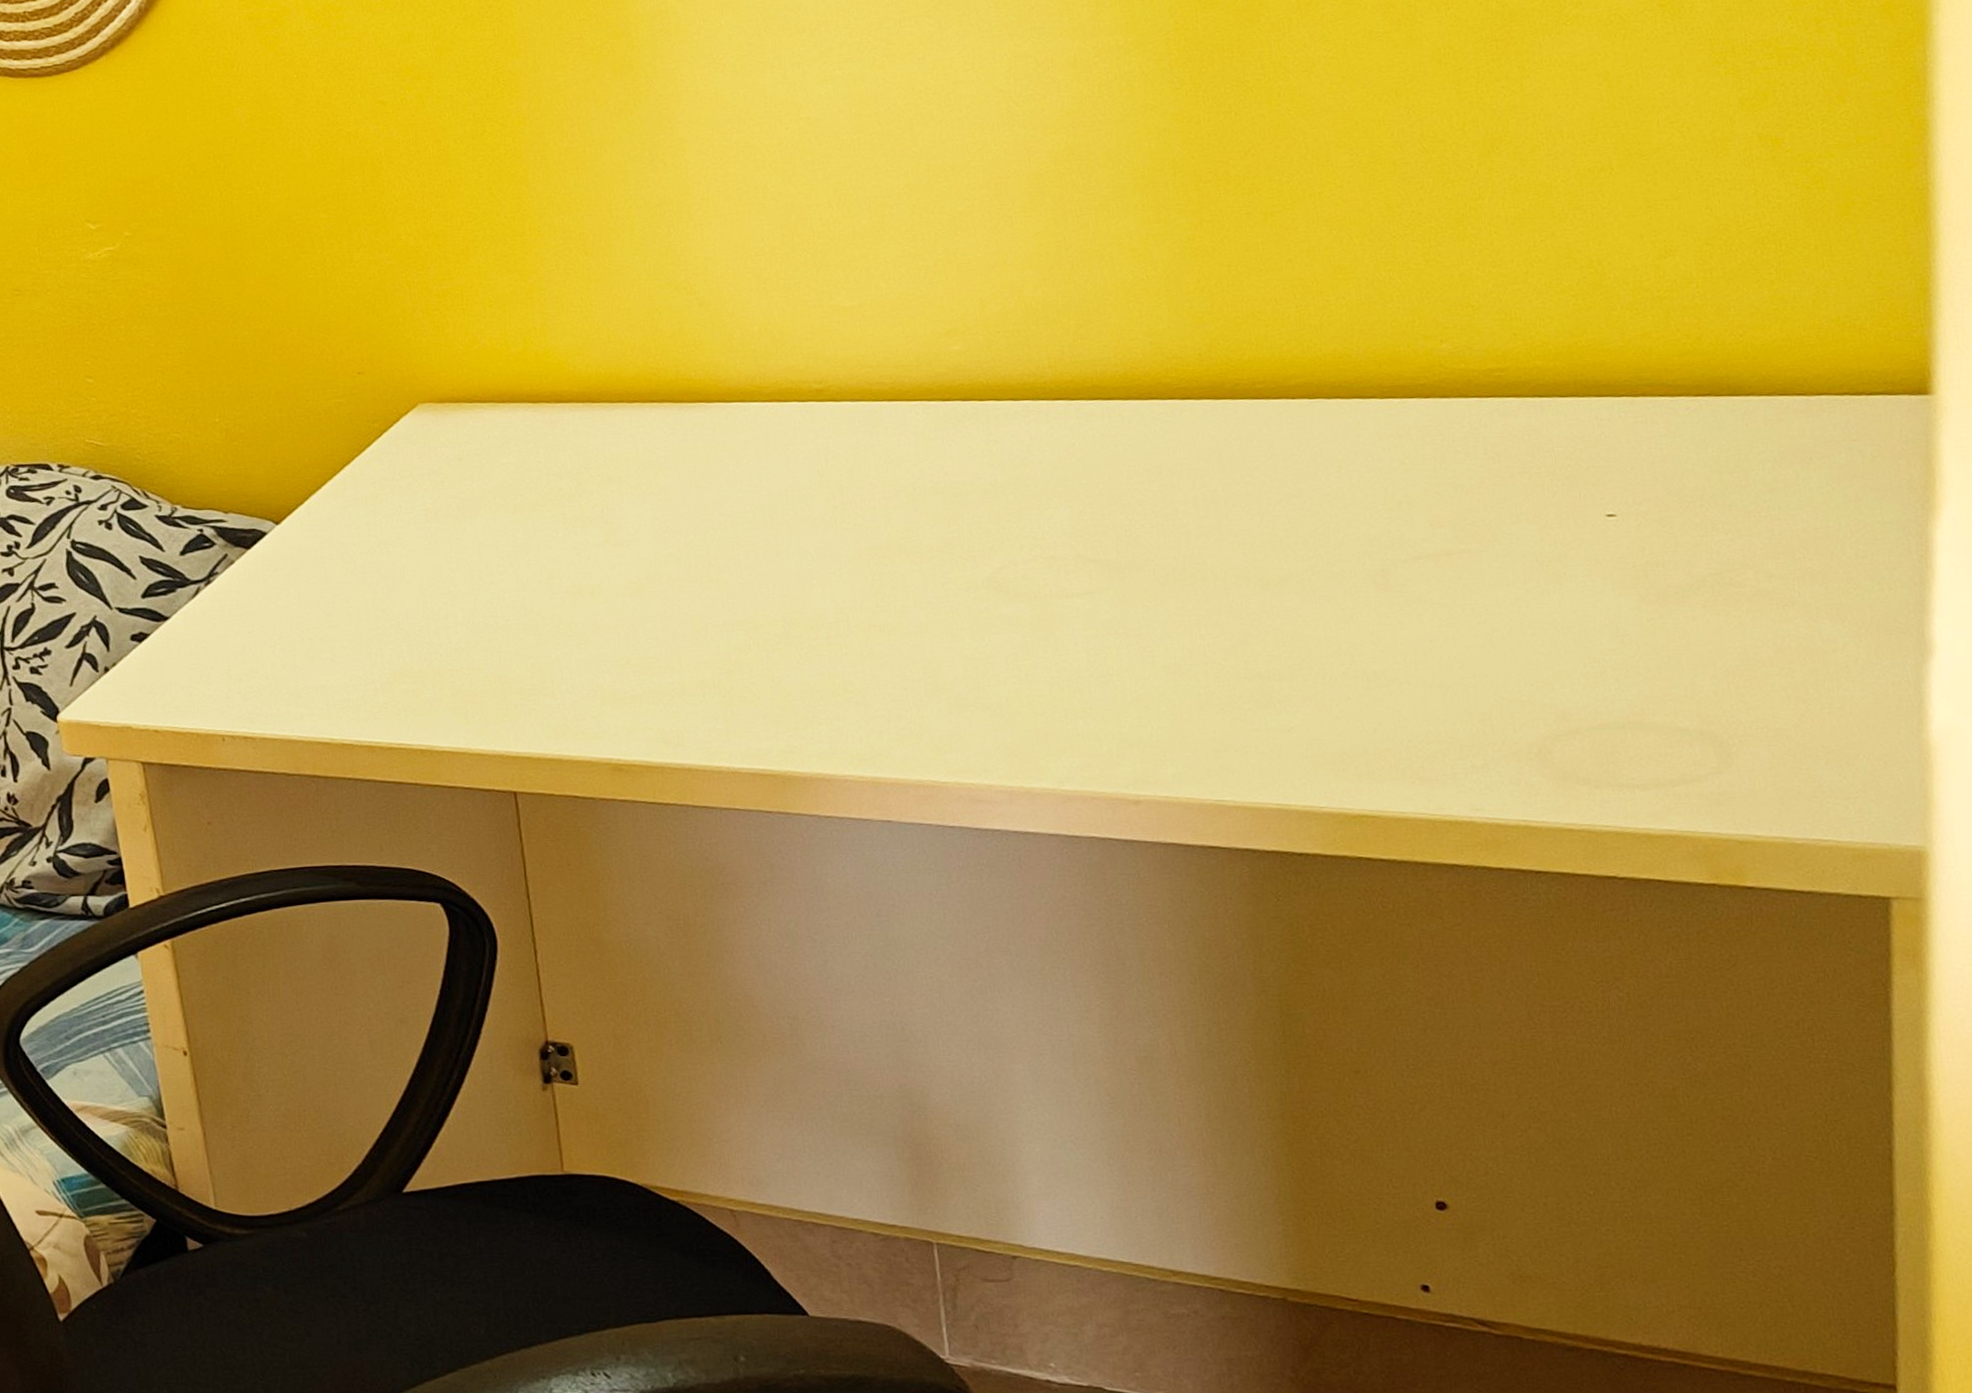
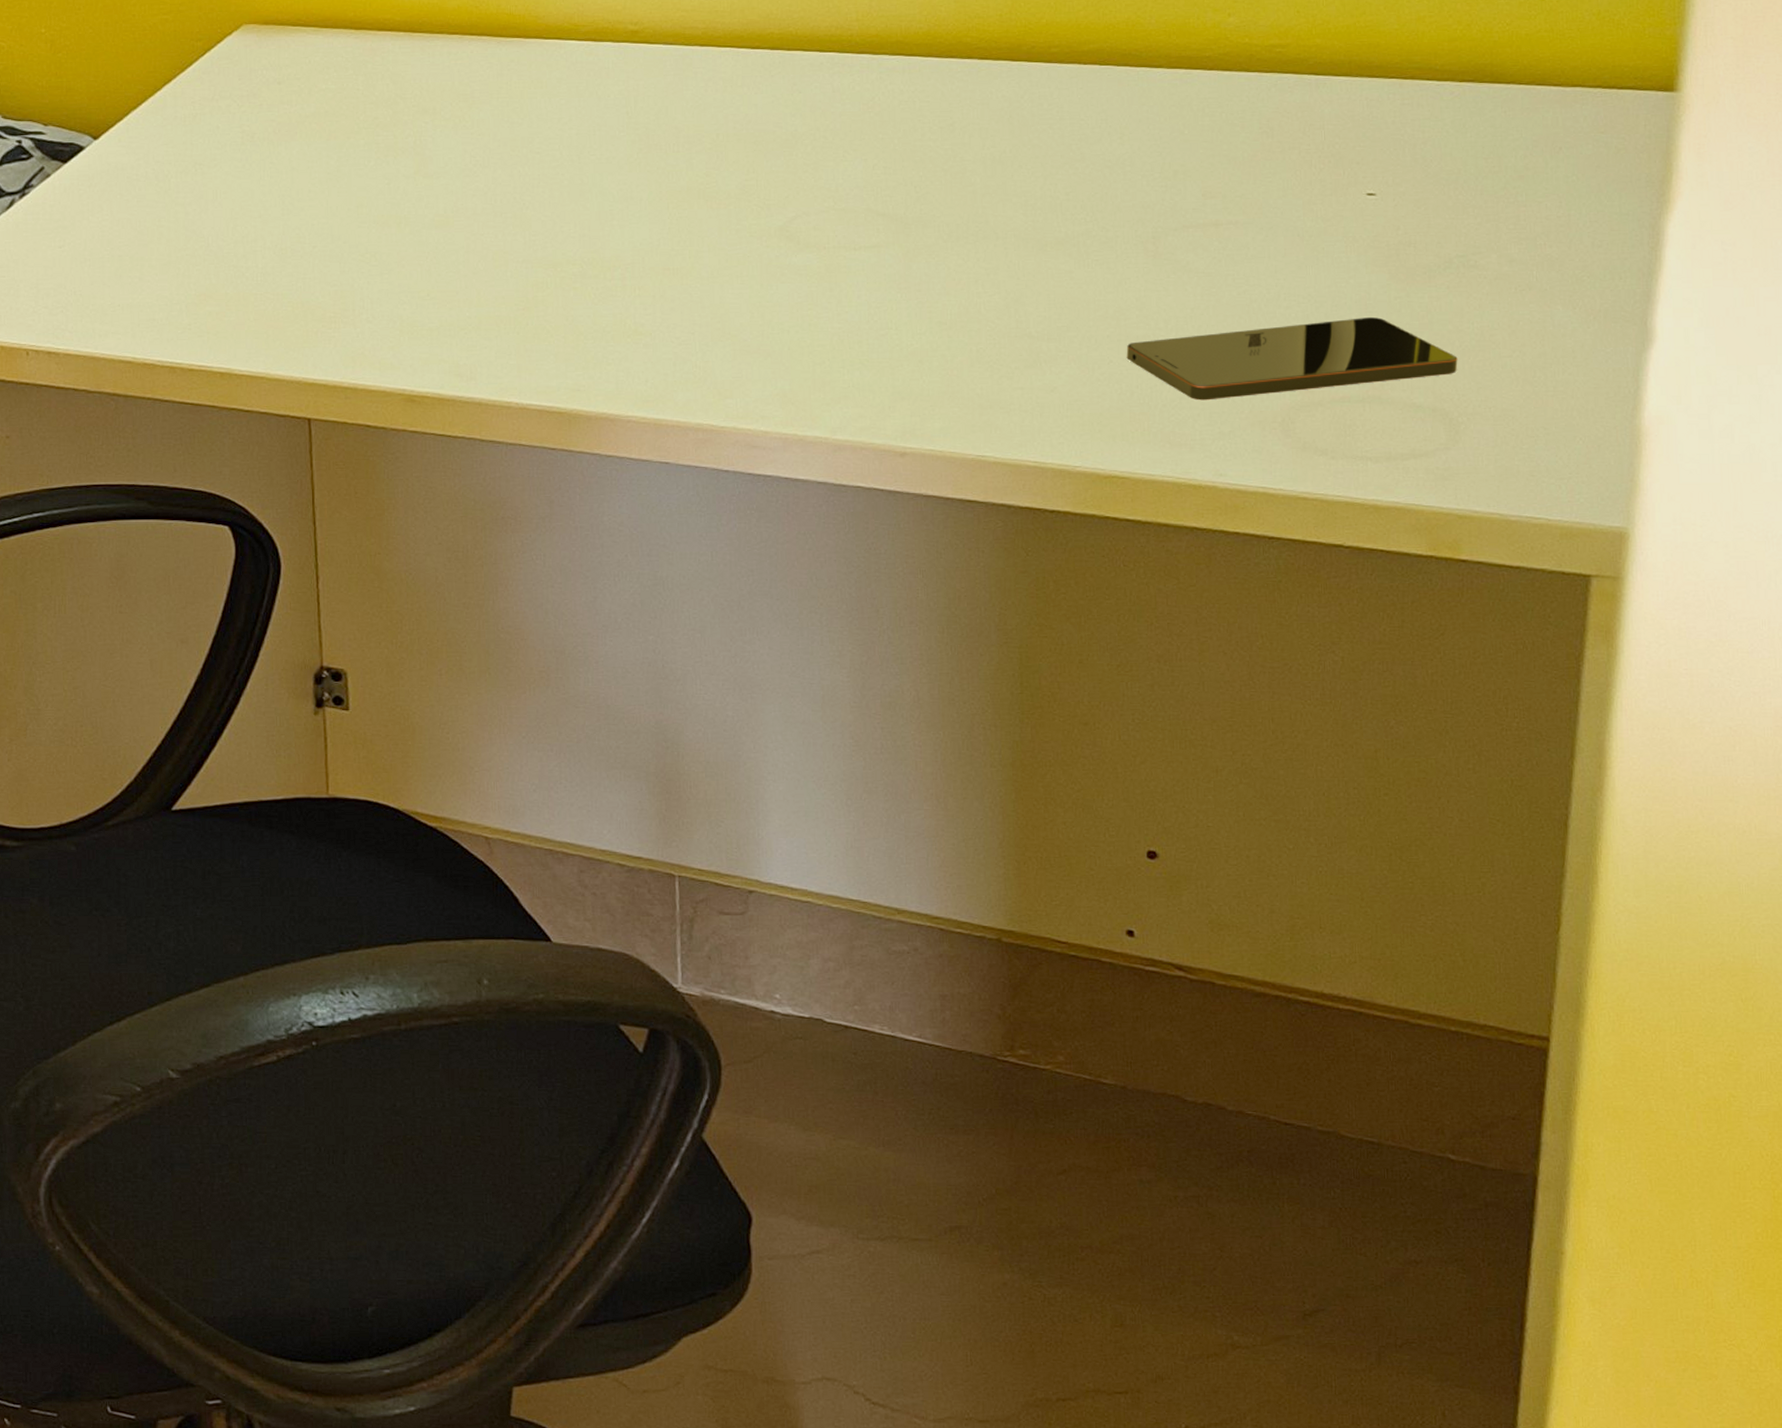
phone: none [1364,641,1723,734] -> present [1126,317,1458,401]

